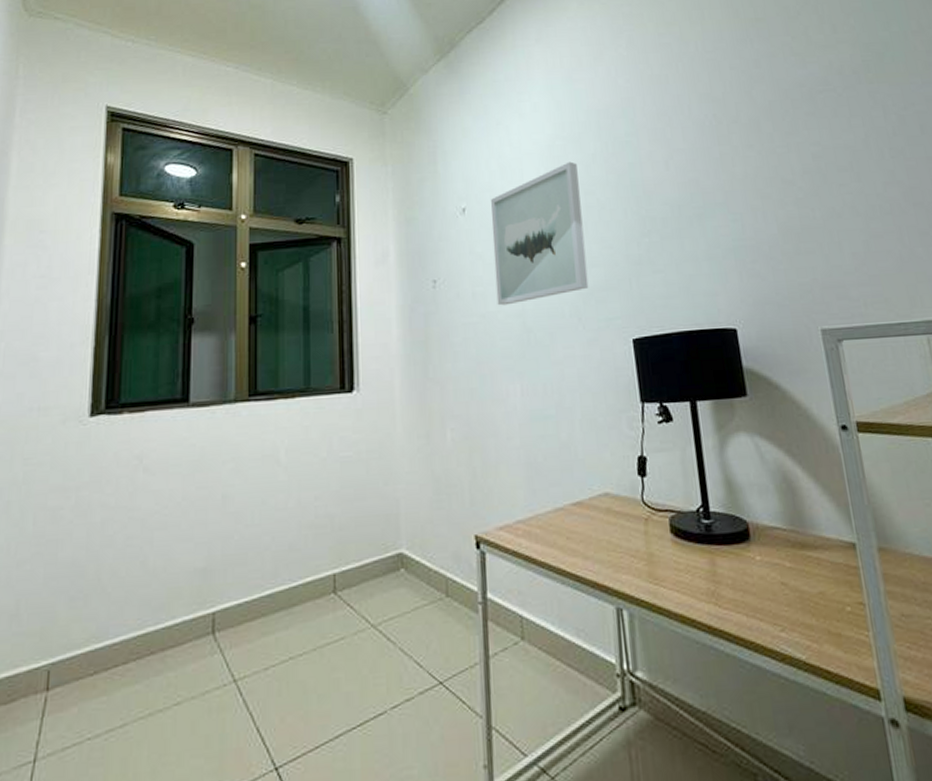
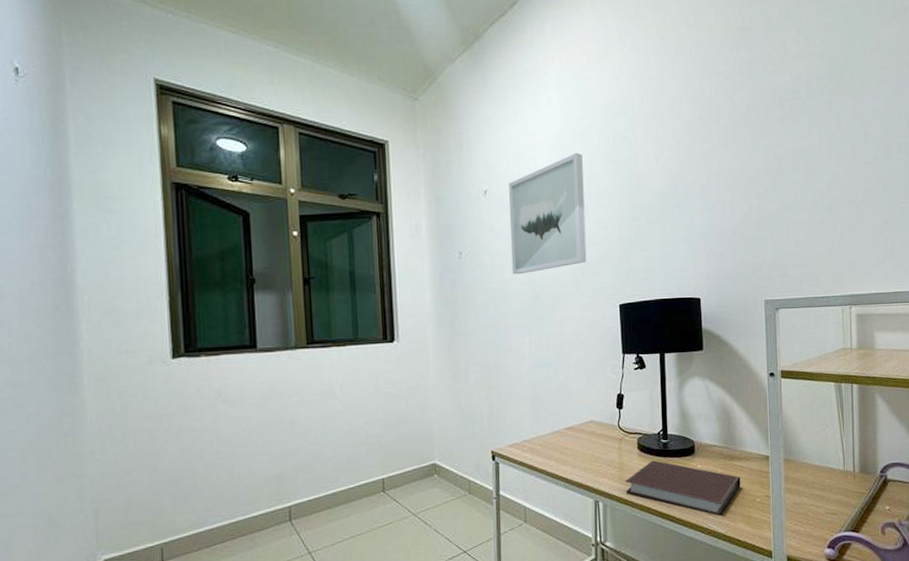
notebook: none [656,549,821,635] -> present [624,460,741,517]

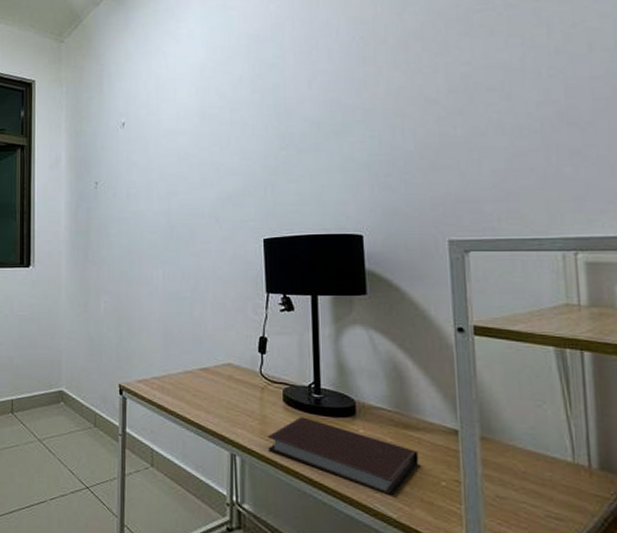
wall art: present [508,152,587,275] -> none [146,82,228,205]

